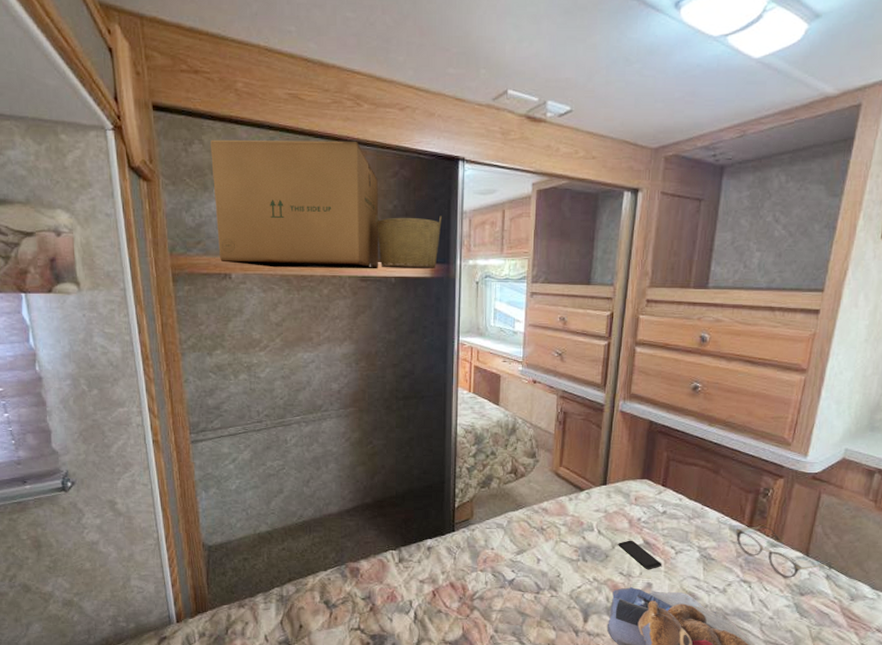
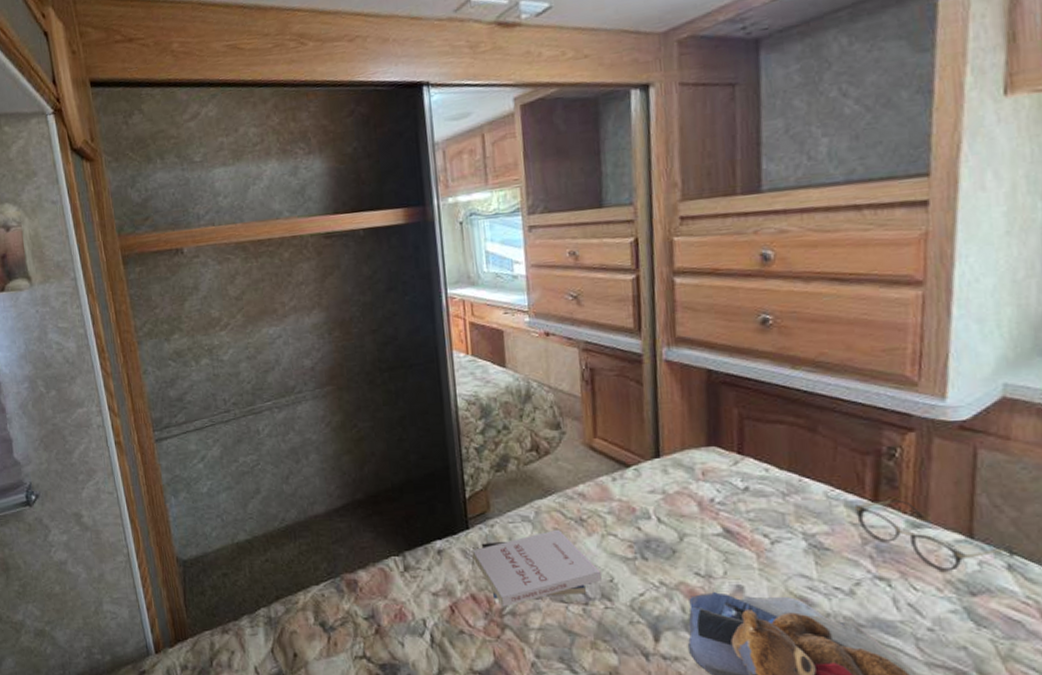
box: present [211,139,379,269] -> none [150,84,344,237]
basket: present [375,214,442,270] -> none [334,151,411,220]
books: none [455,535,551,593] -> present [471,529,602,607]
mobile phone: present [618,540,662,570] -> none [687,528,754,568]

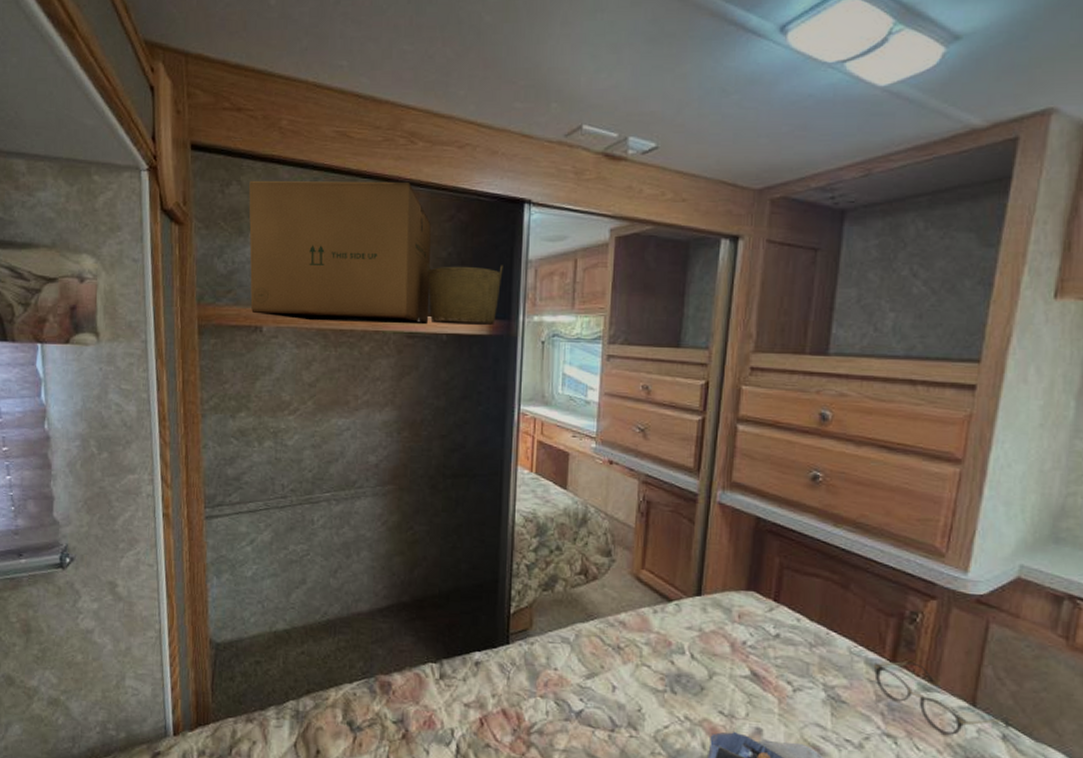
box: none [150,84,344,237] -> present [249,180,431,325]
basket: none [334,151,411,220] -> present [427,263,503,326]
books: present [471,529,602,607] -> none [508,654,630,725]

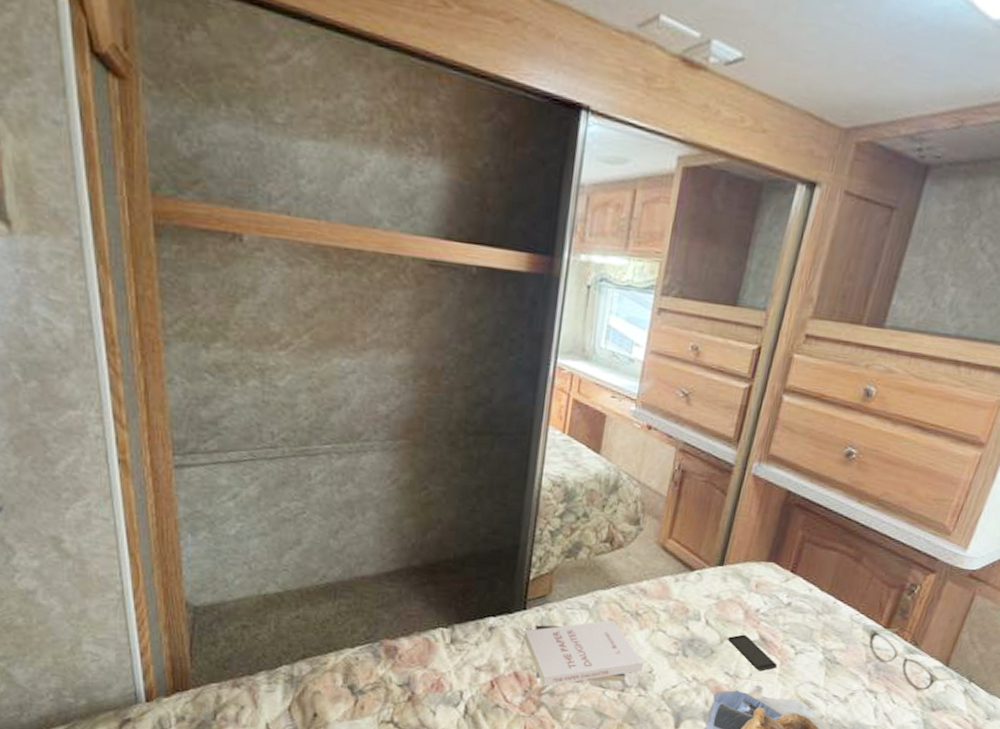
box: present [249,180,431,325] -> none [220,26,465,252]
basket: present [427,263,503,326] -> none [456,173,550,260]
books: none [508,654,630,725] -> present [523,620,643,687]
mobile phone: none [717,669,776,711] -> present [727,634,778,671]

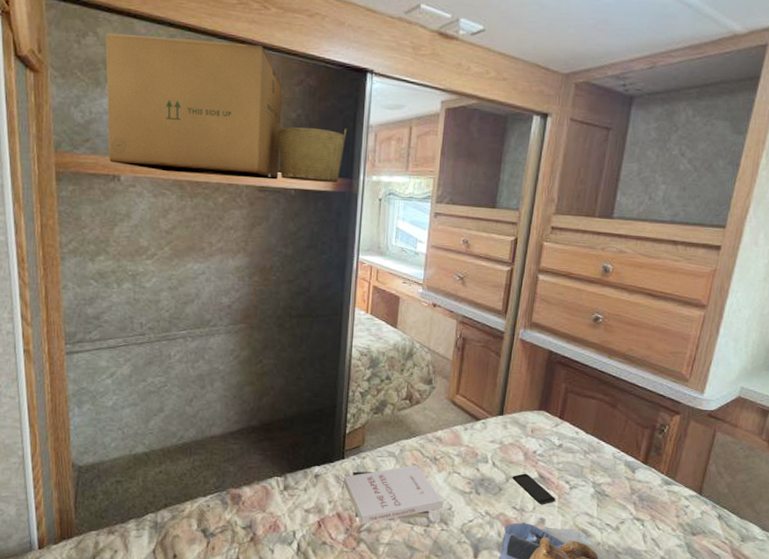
box: none [220,26,465,252] -> present [105,32,282,180]
basket: none [456,173,550,260] -> present [277,123,347,183]
eyeglasses: present [868,628,973,690] -> none [630,463,725,517]

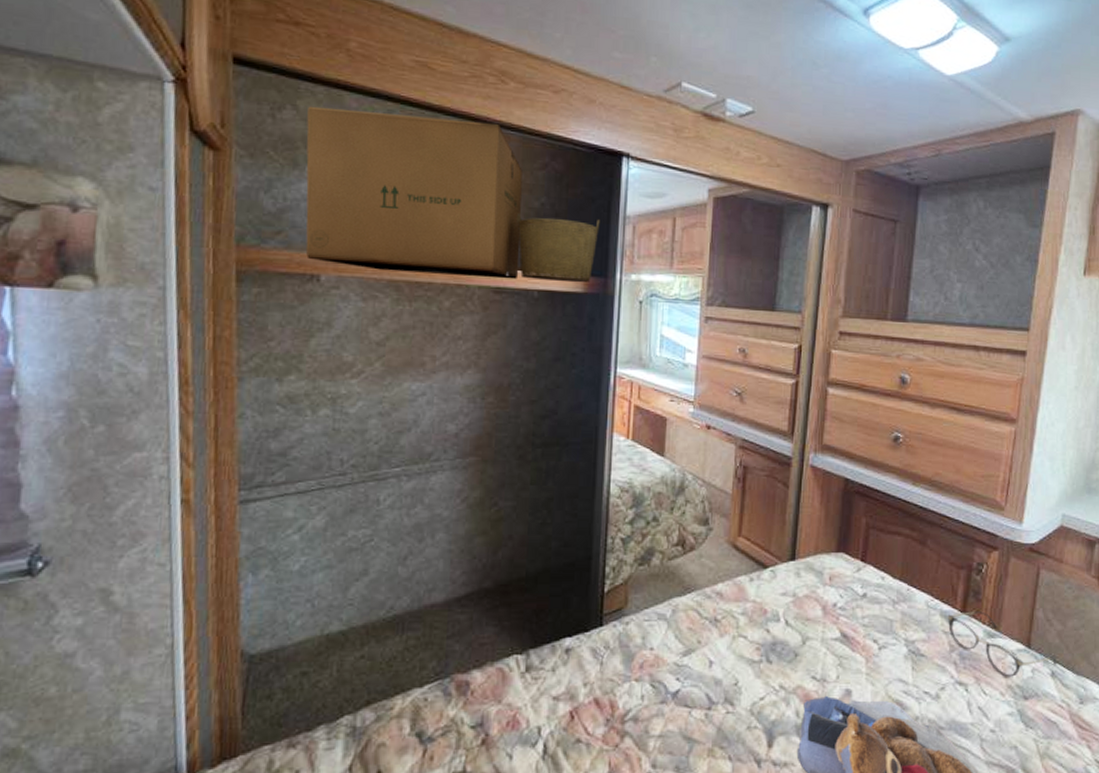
books: present [343,465,443,525] -> none [601,629,727,713]
mobile phone: present [512,473,556,505] -> none [810,632,863,672]
eyeglasses: none [630,463,725,517] -> present [947,611,1057,677]

